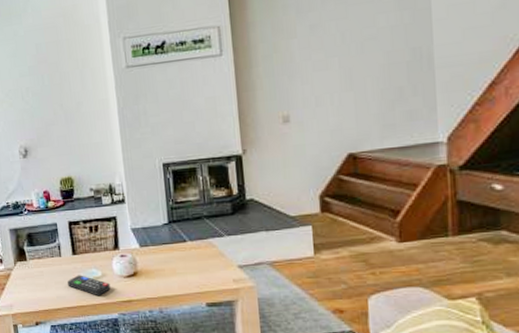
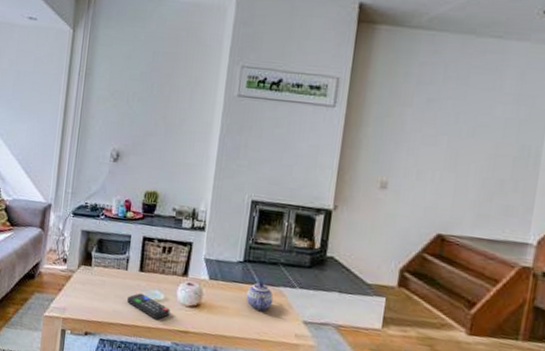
teapot: none [178,238,205,265] -> present [246,281,274,311]

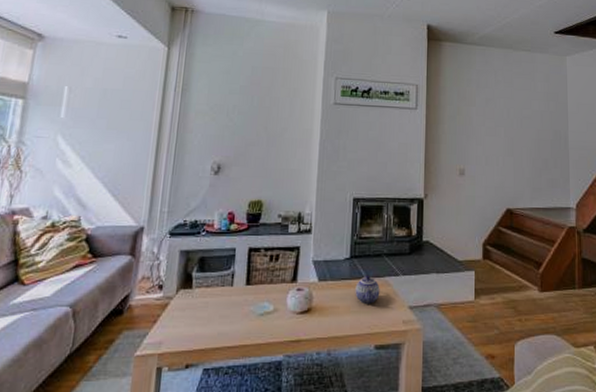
remote control: present [127,293,171,320] -> none [234,308,281,335]

